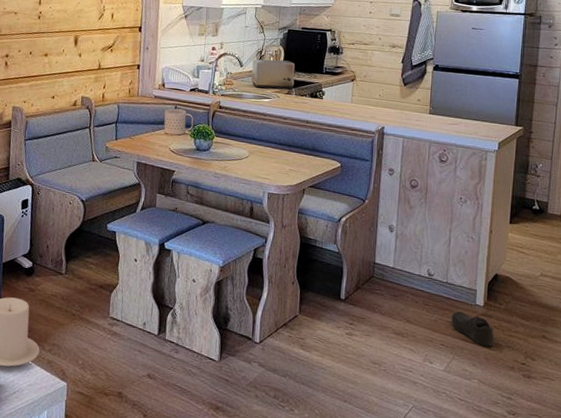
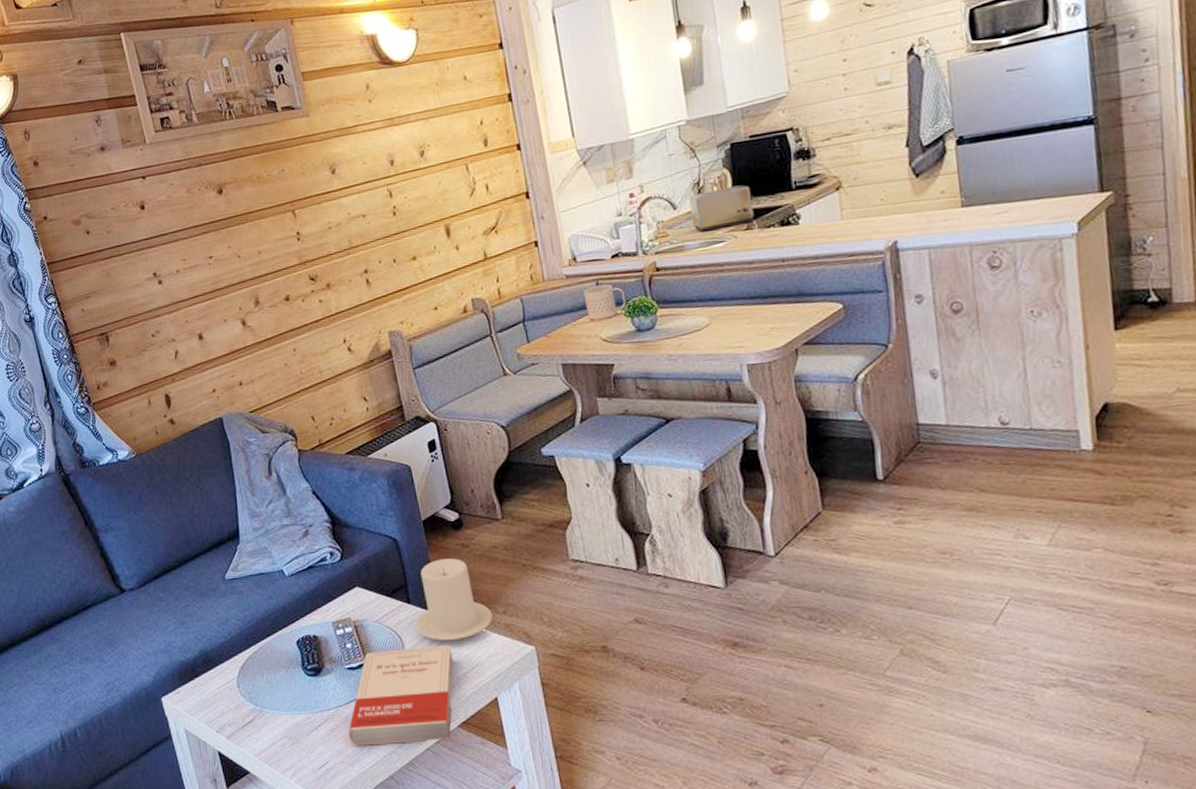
shoe: present [450,310,495,347] -> none [1045,452,1119,503]

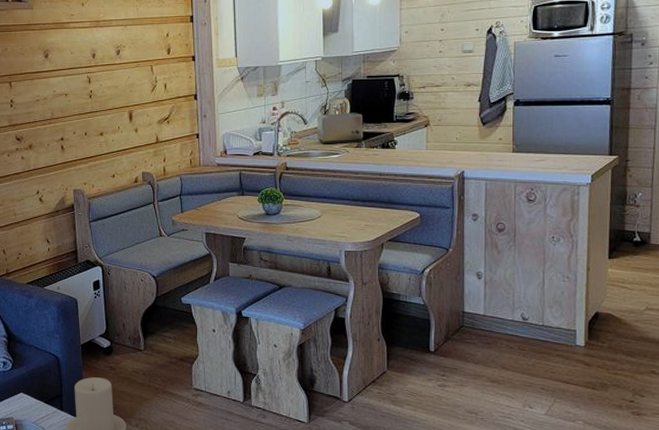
mug: present [583,284,627,320] -> none [229,174,261,202]

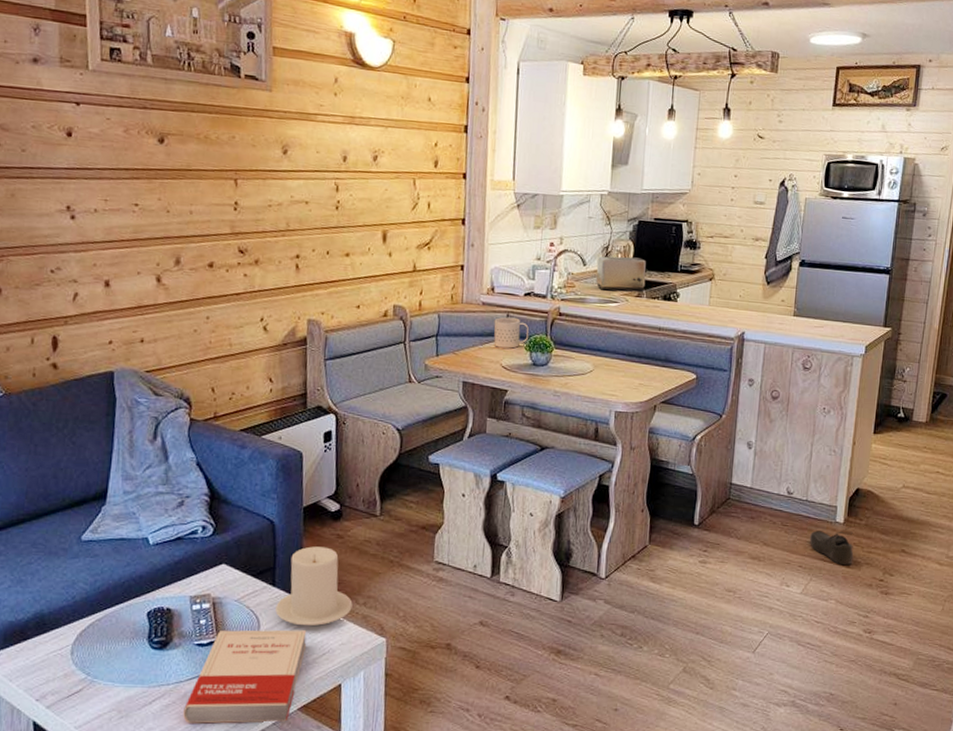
mug: none [229,174,261,202] -> present [493,316,530,349]
shoe: none [549,349,599,386] -> present [809,526,854,565]

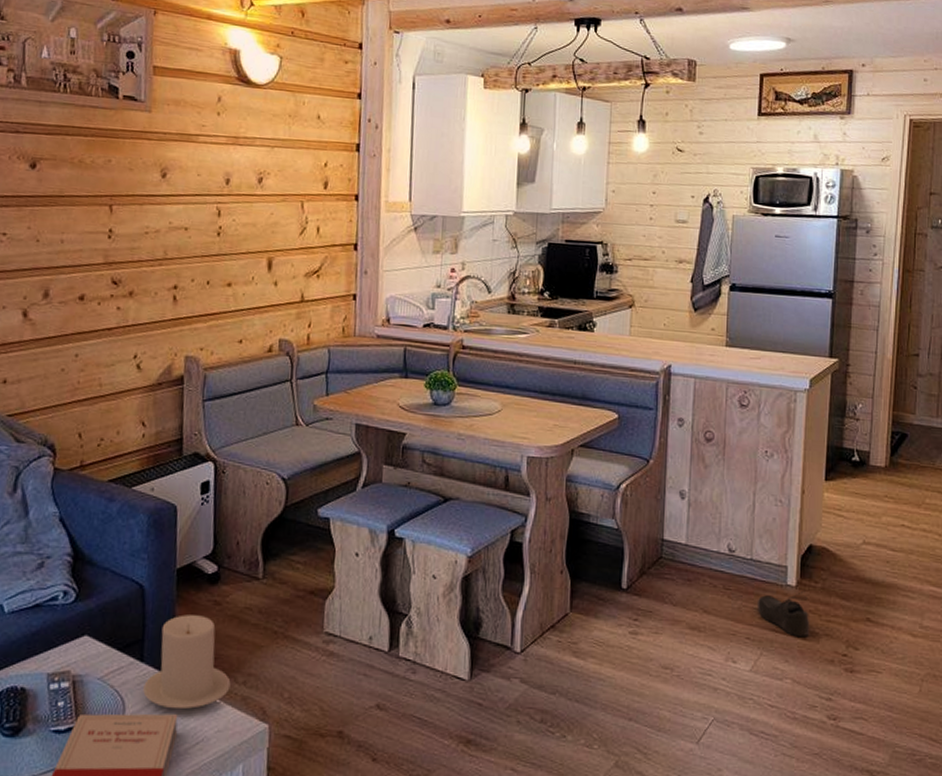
mug: present [493,316,530,349] -> none [389,350,430,386]
toaster: present [596,256,647,291] -> none [502,282,559,321]

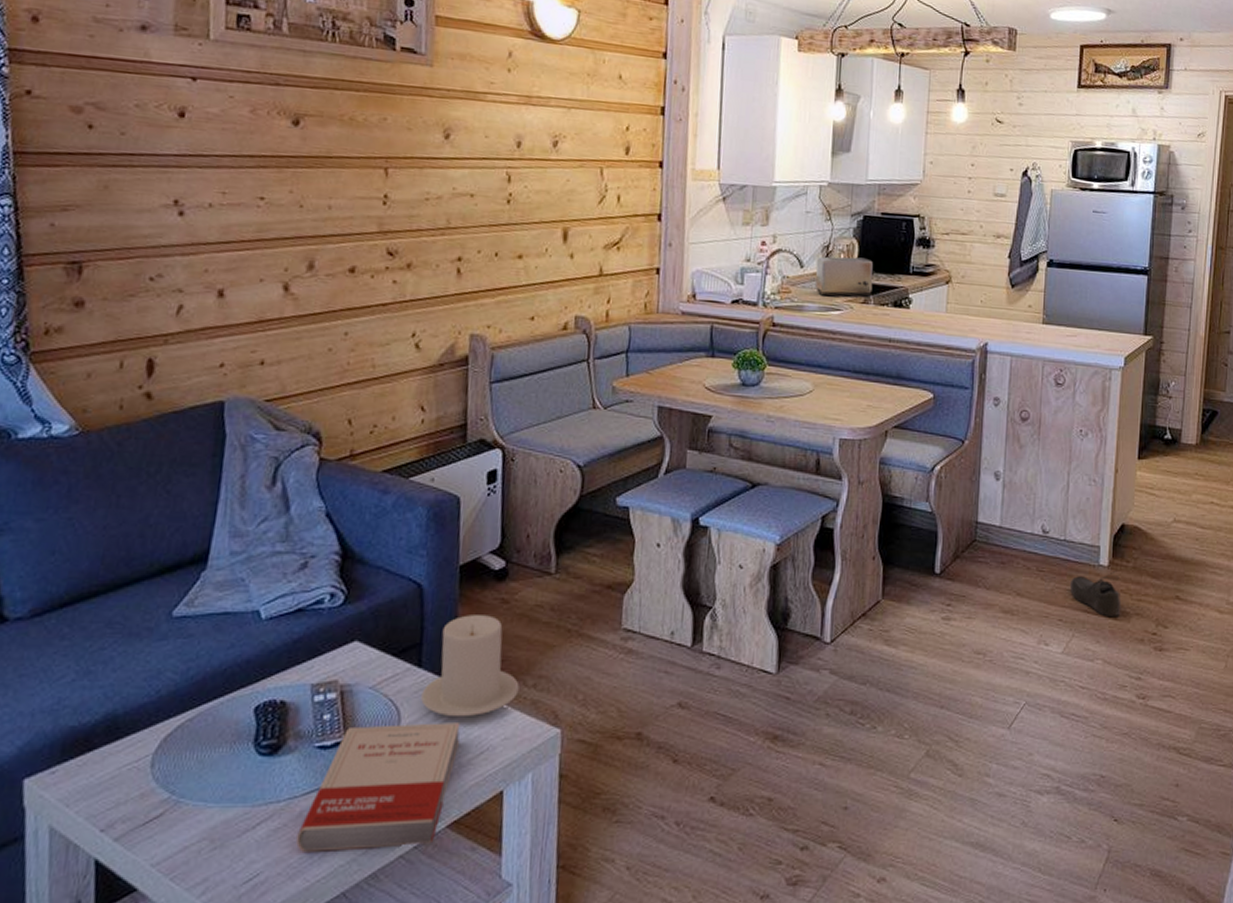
toaster: none [502,282,559,321] -> present [815,256,874,297]

